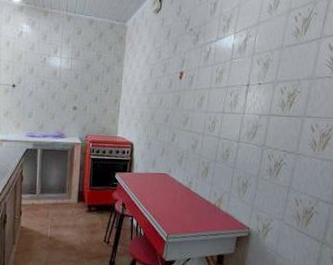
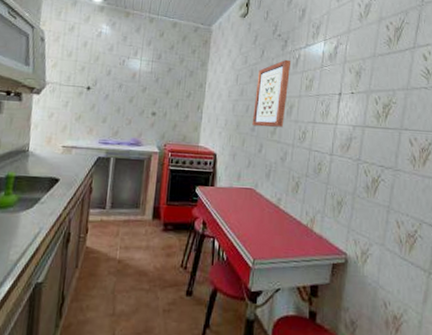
wall art: none [166,53,203,118] -> present [252,59,292,127]

